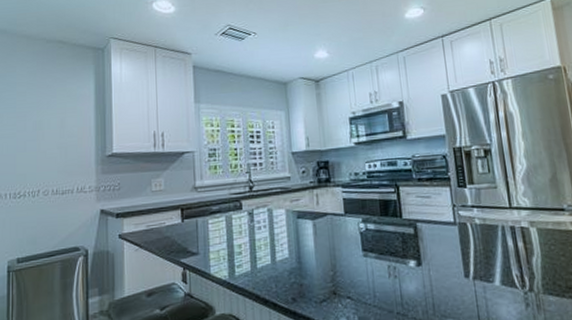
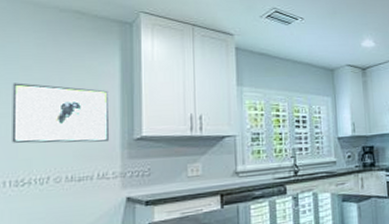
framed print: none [11,107,87,160] -> present [12,82,110,143]

